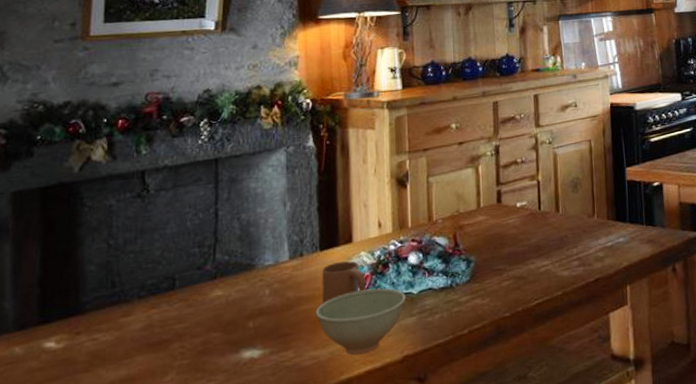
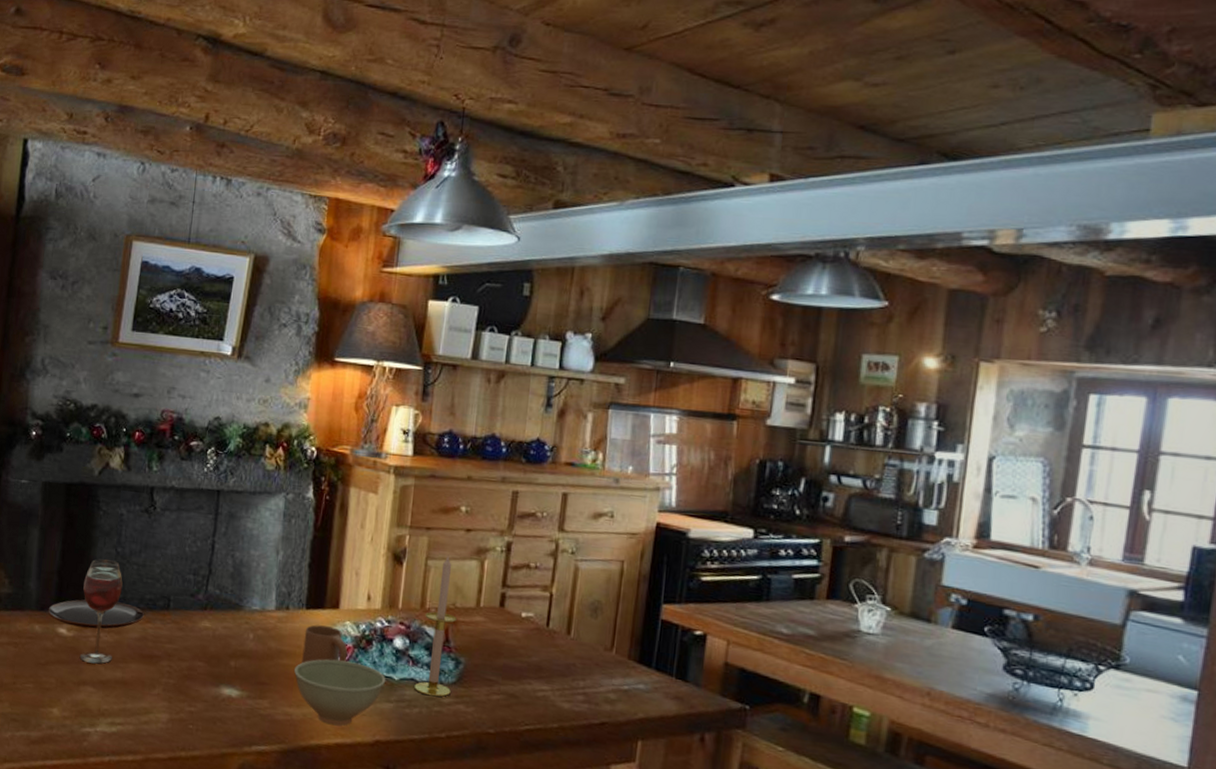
plate: none [30,295,147,337] -> present [48,599,144,629]
wineglass: none [72,254,119,371] -> present [80,559,123,664]
candle: none [433,169,467,300] -> present [414,555,458,697]

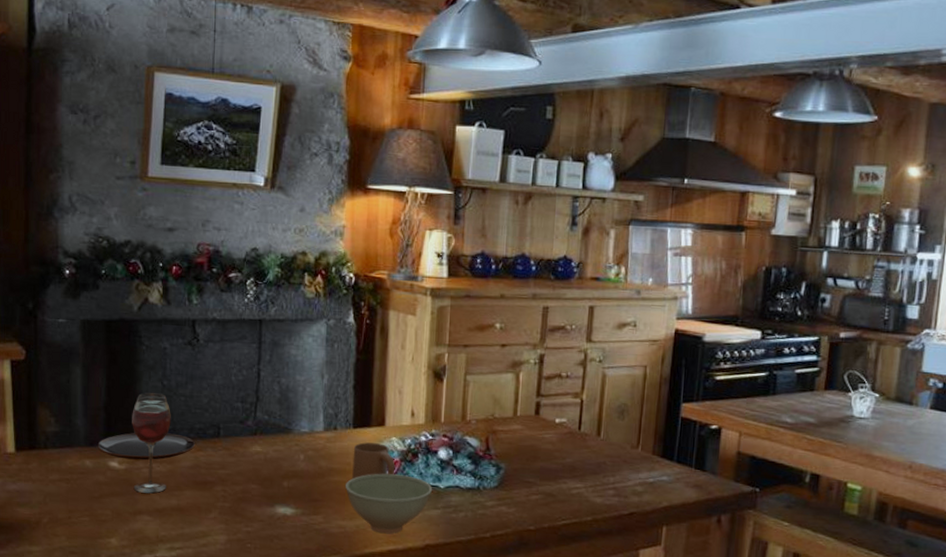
candle: present [414,555,458,697] -> none [459,369,497,501]

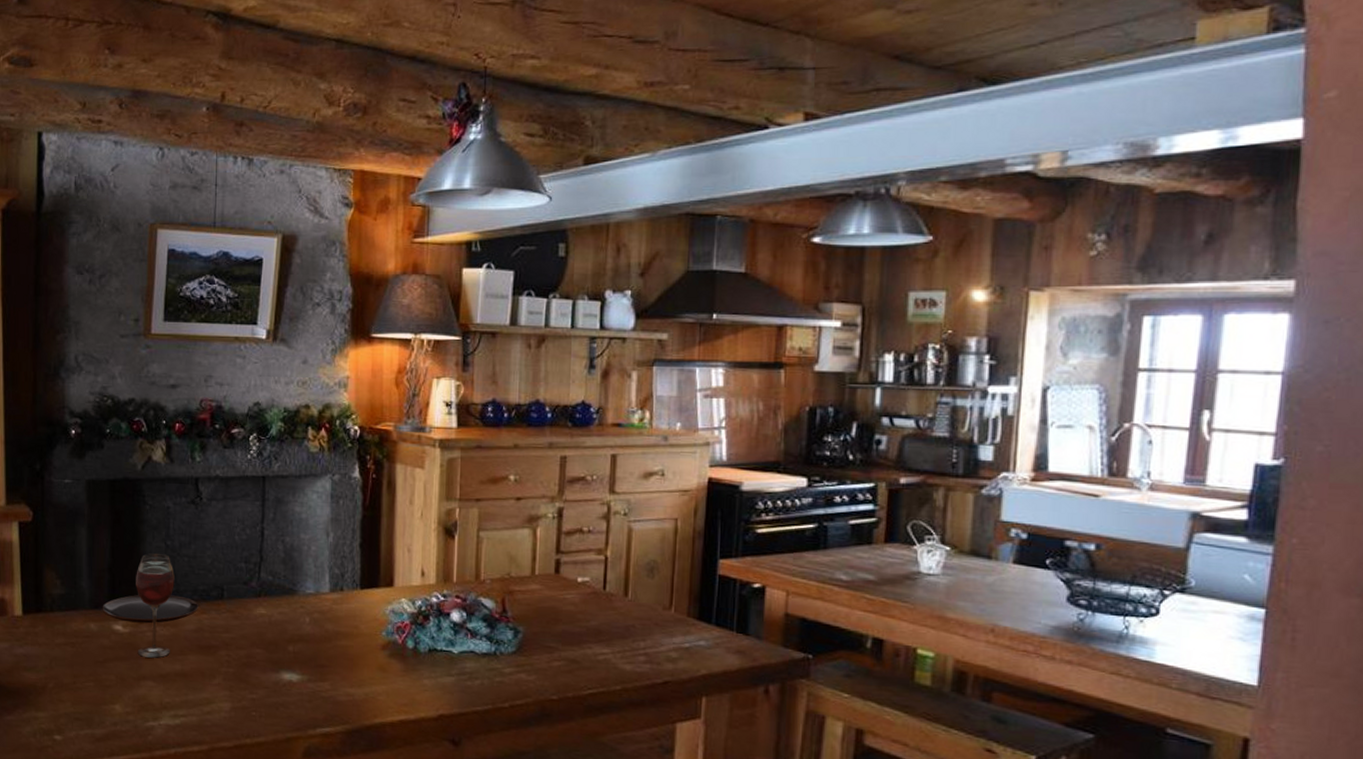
bowl: present [345,473,433,534] -> none [352,637,446,703]
cup: present [352,442,396,480] -> none [360,604,406,644]

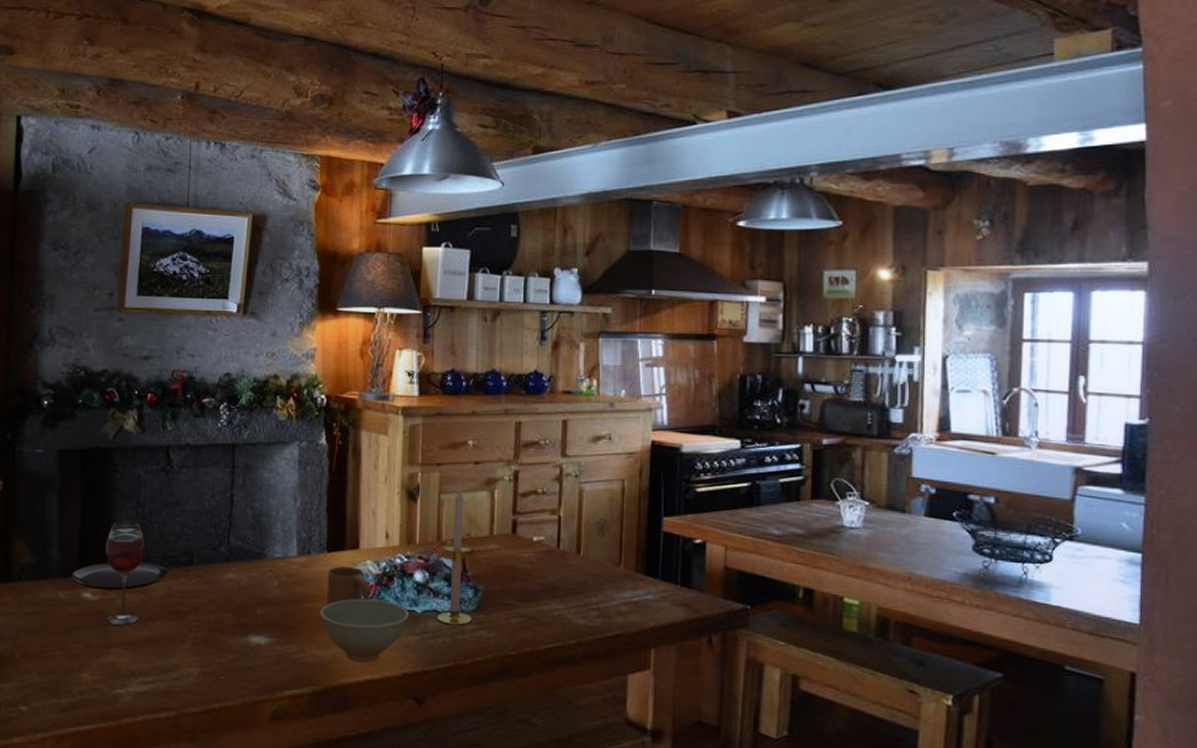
bowl: none [352,637,446,703] -> present [319,598,410,663]
cup: none [360,604,406,644] -> present [327,566,371,606]
candle: none [474,525,513,668] -> present [437,488,473,626]

